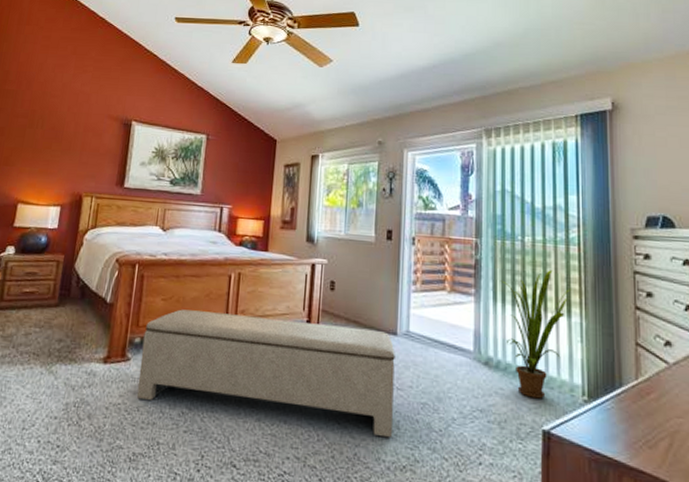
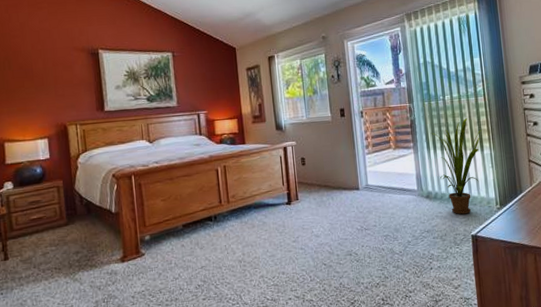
bench: present [136,309,395,438] -> none [152,189,366,283]

